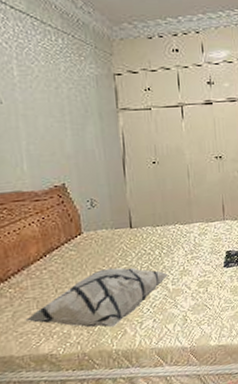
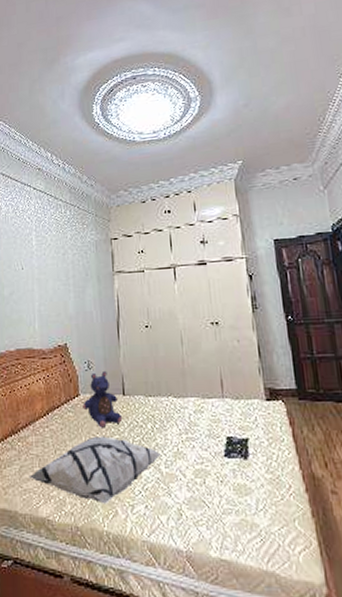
teddy bear: none [86,207,131,261] -> present [83,370,123,428]

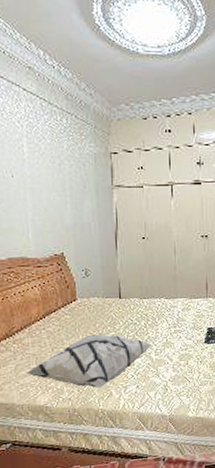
teddy bear: present [83,370,123,428] -> none [80,277,119,327]

